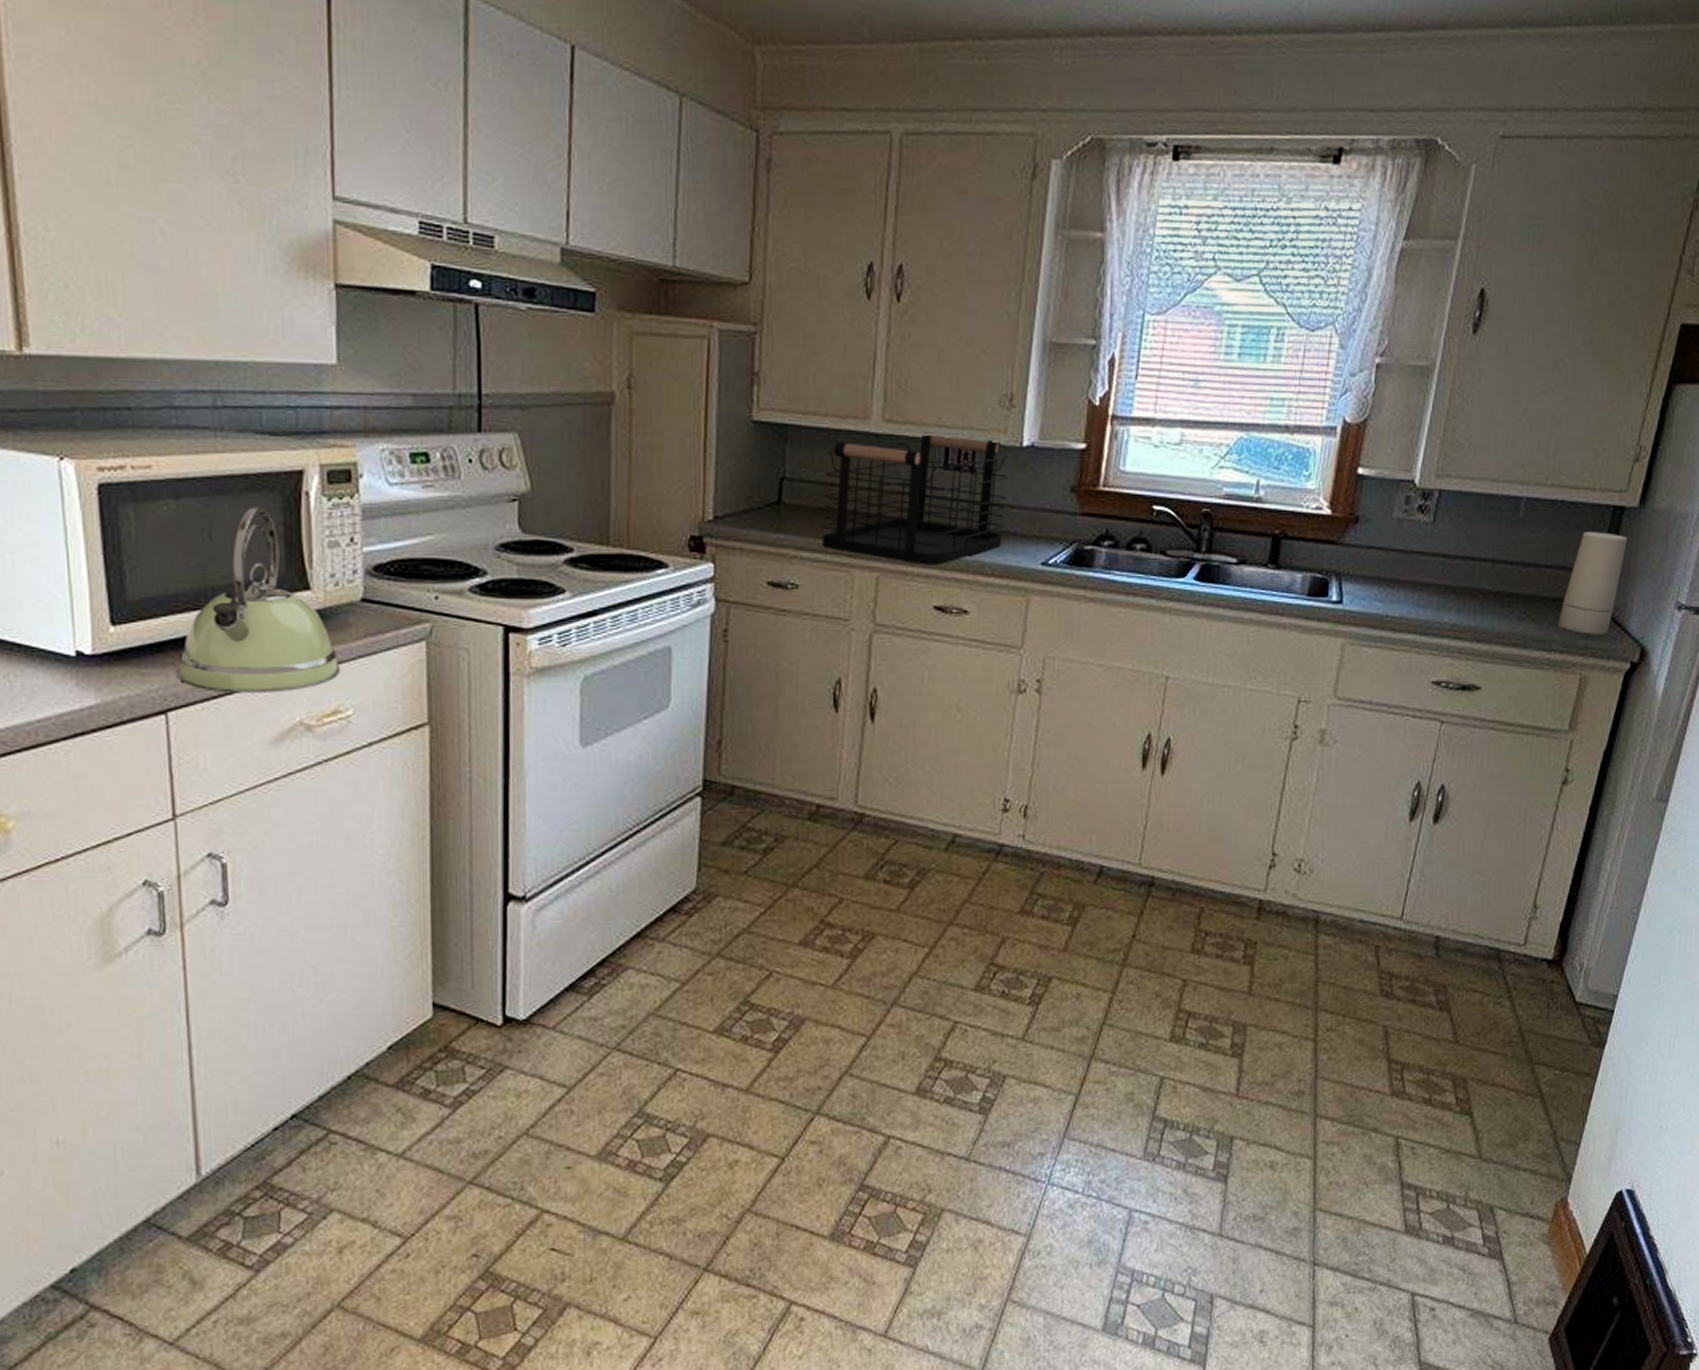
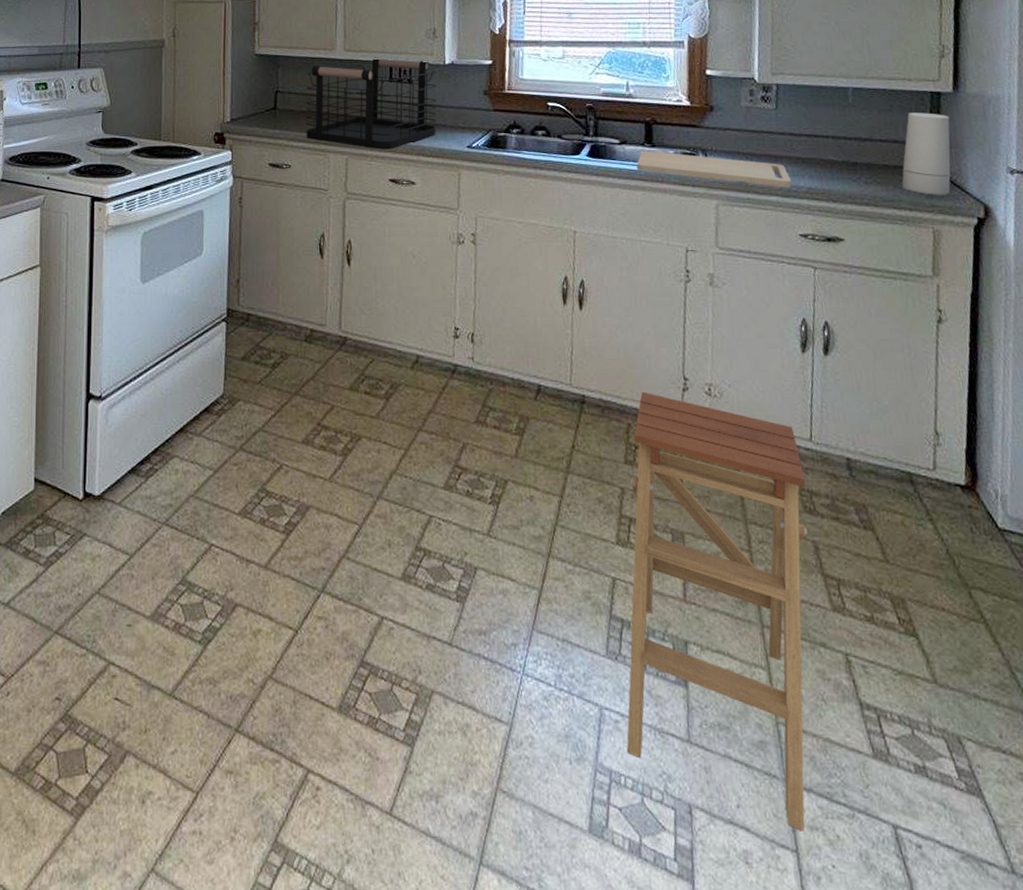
step ladder: none [1152,870,1388,1308] -> present [626,391,808,831]
cutting board: none [1253,573,1435,625] -> present [636,150,792,188]

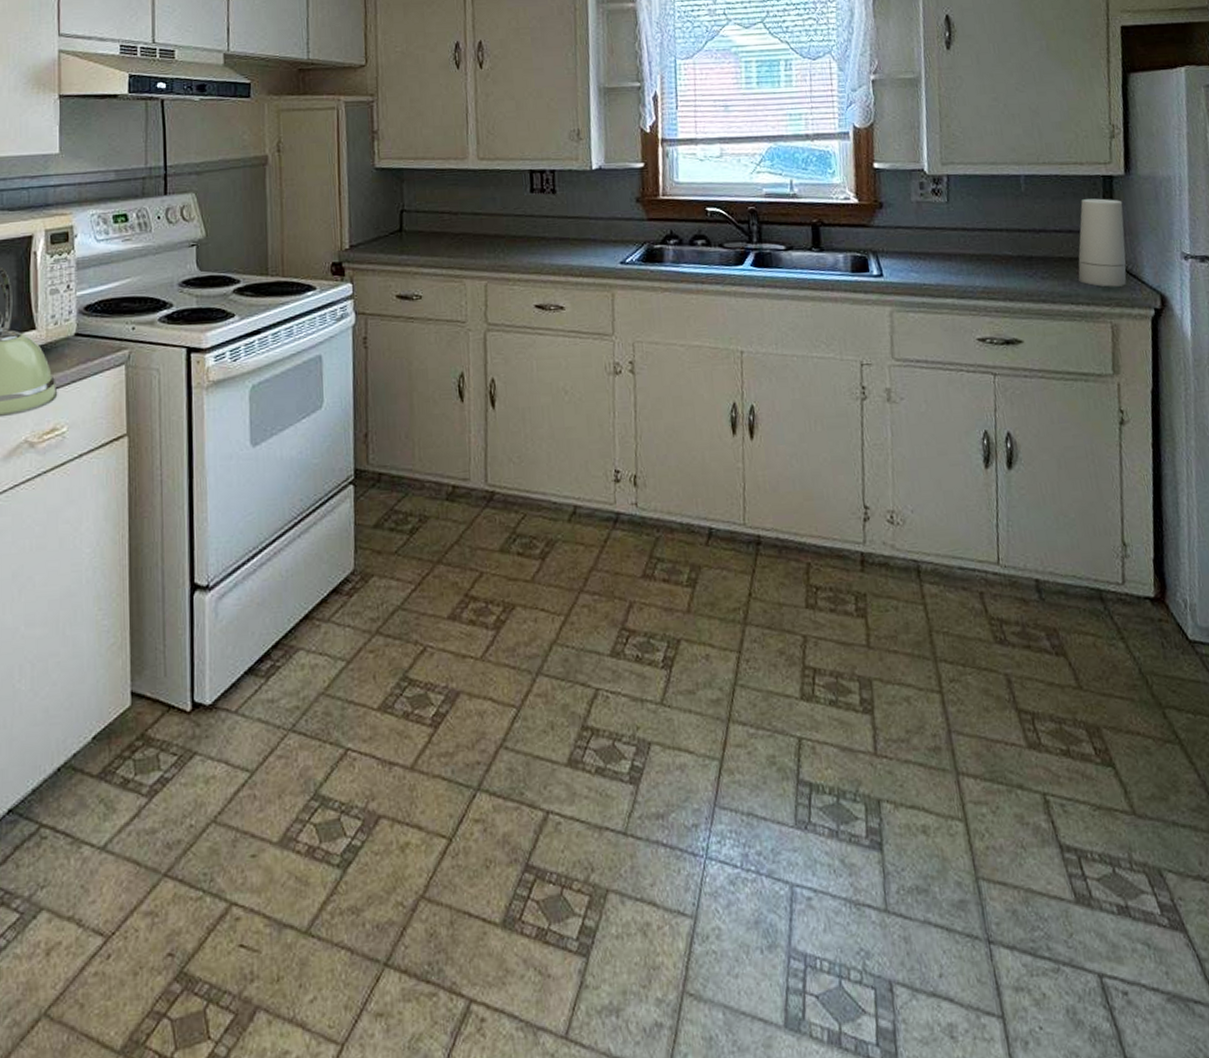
dish rack: present [305,57,437,150] -> none [435,165,586,272]
step ladder: present [626,391,808,831] -> none [813,525,1010,994]
cutting board: present [636,150,792,188] -> none [804,255,967,289]

